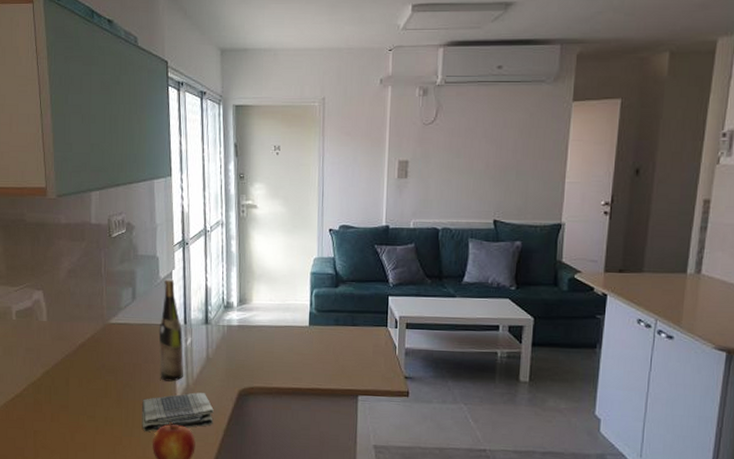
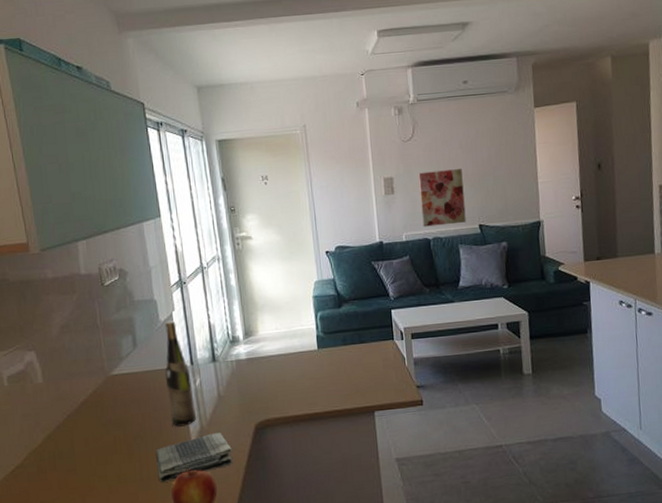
wall art: none [433,158,483,217] -> present [418,169,466,227]

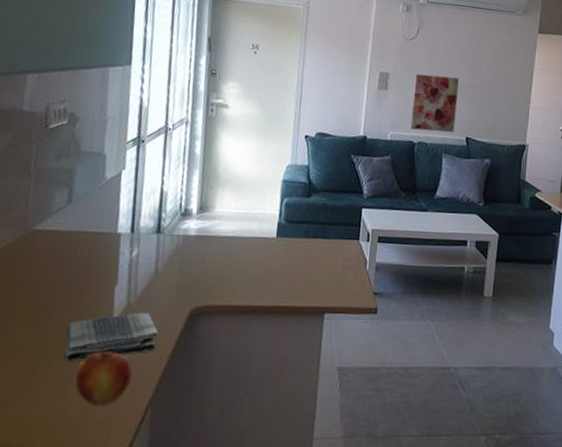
wine bottle: present [165,320,196,427] -> none [94,180,129,300]

